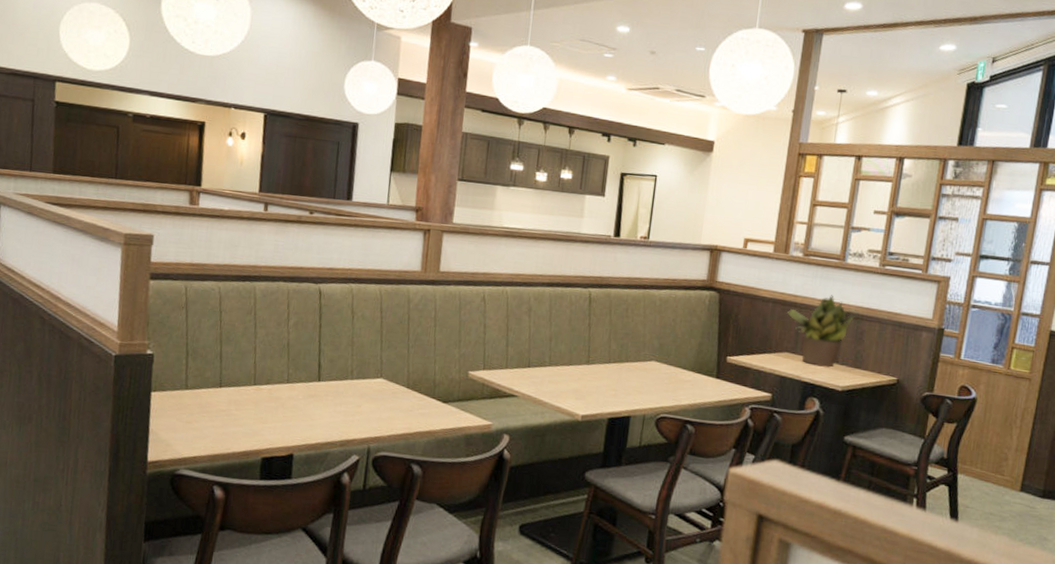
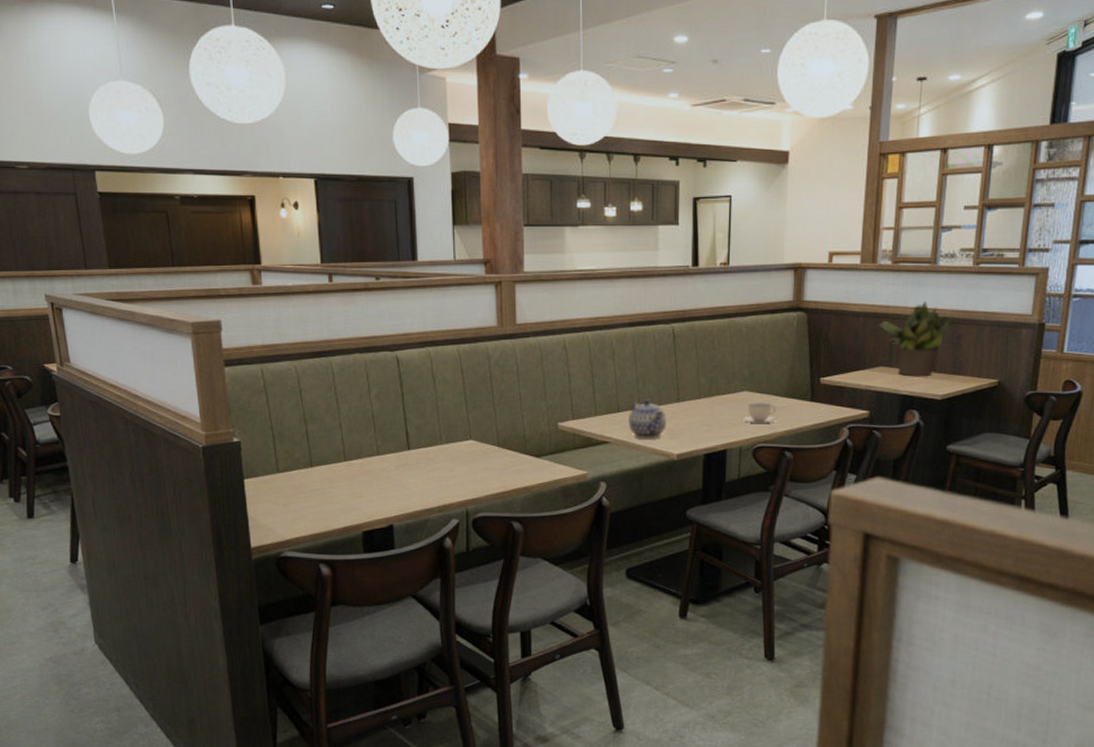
teapot: none [537,357,575,398] -> present [628,399,667,439]
teacup: none [648,373,682,395] -> present [742,403,777,423]

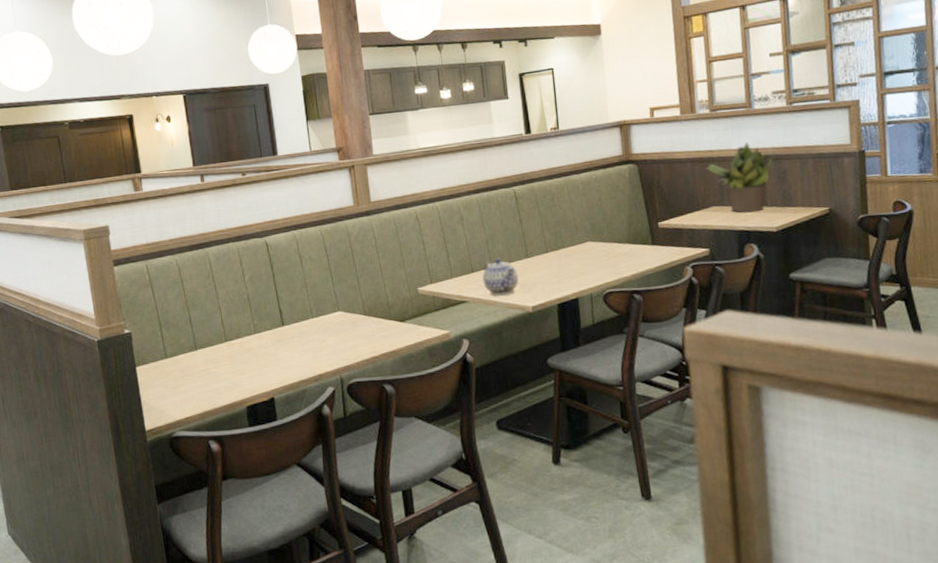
teacup: present [742,403,777,423] -> none [589,251,622,271]

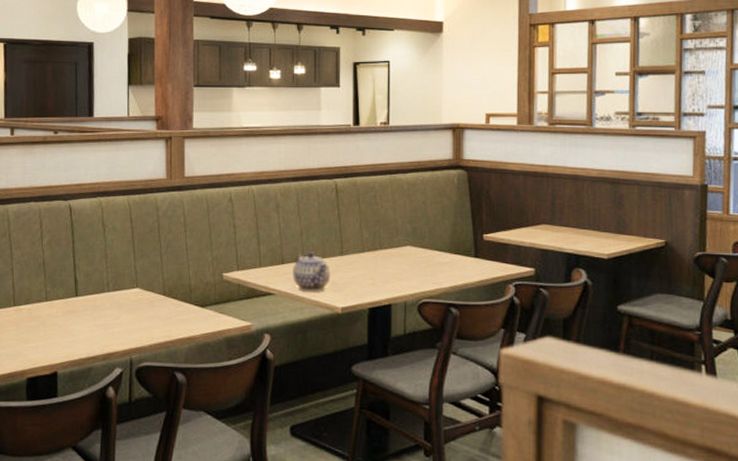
potted plant: present [706,142,776,213] -> none [539,161,614,236]

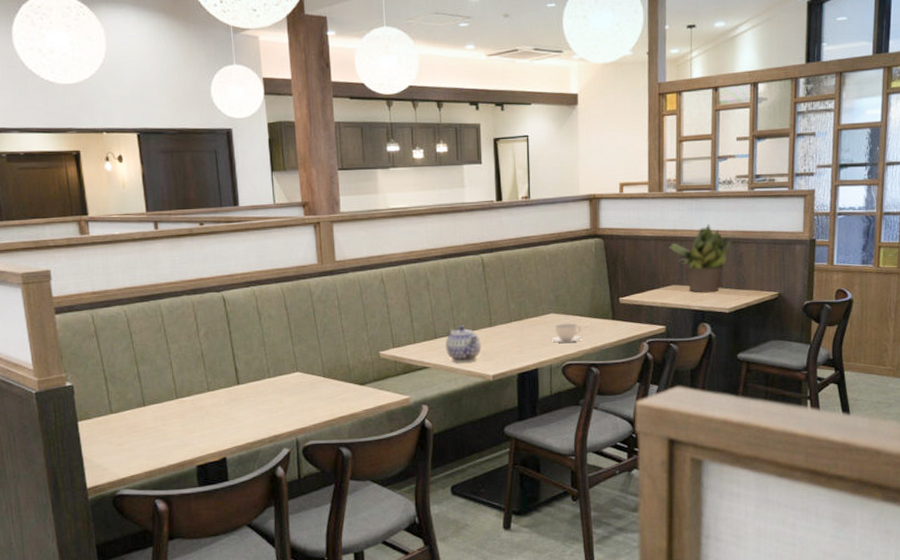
teacup: none [406,258,441,279] -> present [551,324,582,343]
potted plant: none [539,161,614,236] -> present [668,224,735,293]

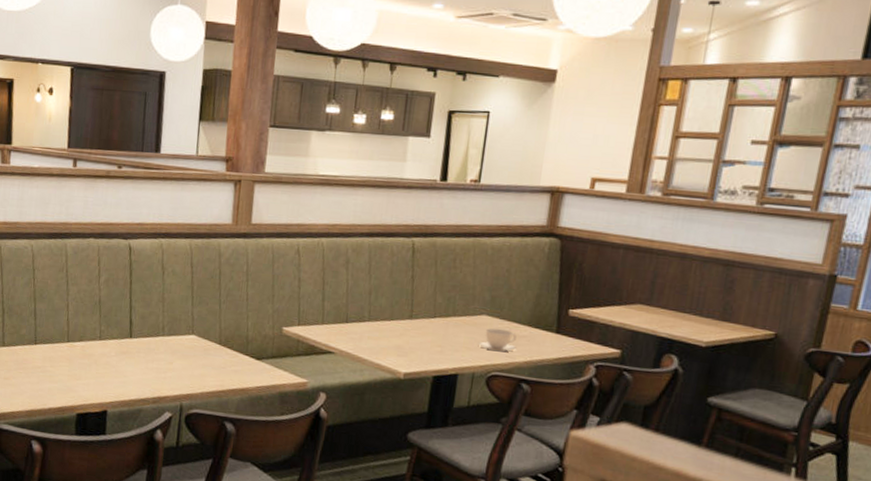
teapot: present [445,325,481,363] -> none [355,312,397,355]
potted plant: present [668,224,735,293] -> none [640,239,729,321]

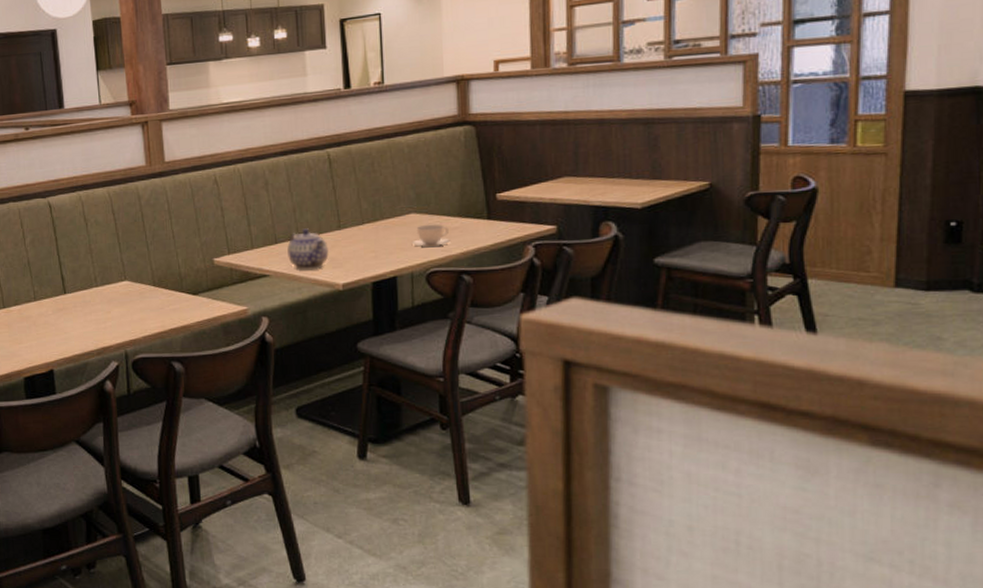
teapot: none [355,312,397,355] -> present [287,228,329,271]

